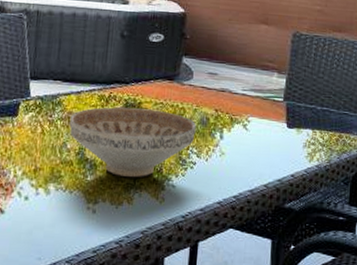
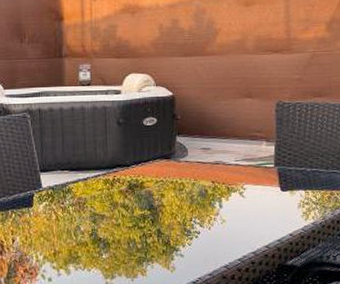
decorative bowl: present [69,107,196,178] -> none [80,187,196,252]

